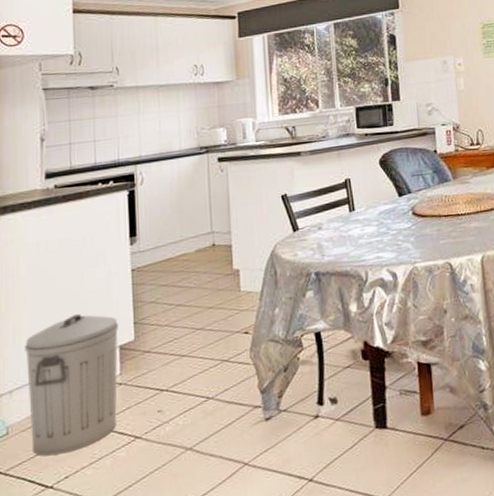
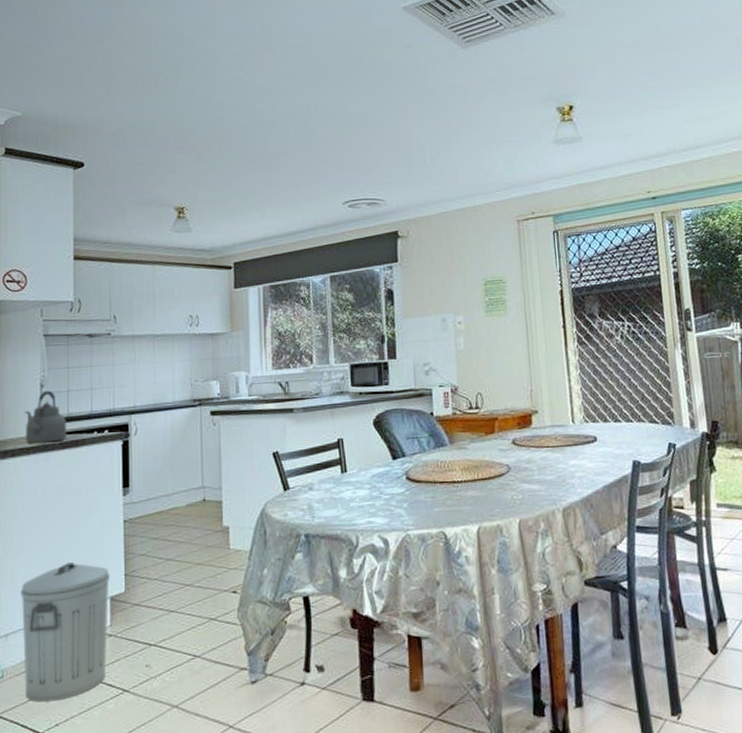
kettle: none [23,144,71,198] -> present [23,390,67,444]

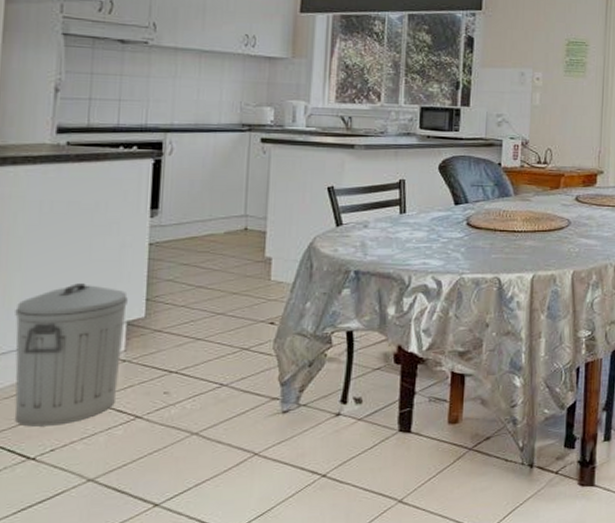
kettle: present [23,390,67,444] -> none [30,95,86,153]

